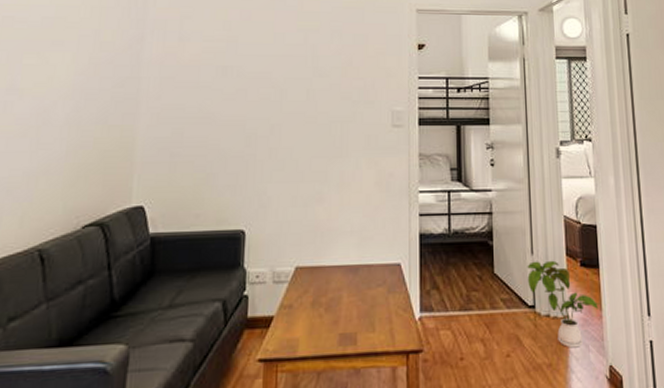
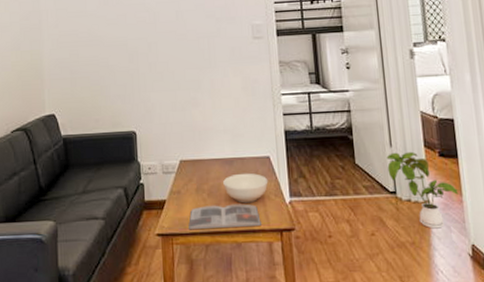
magazine: none [299,320,385,353] -> present [189,204,261,229]
bowl: none [345,283,397,320] -> present [223,173,268,204]

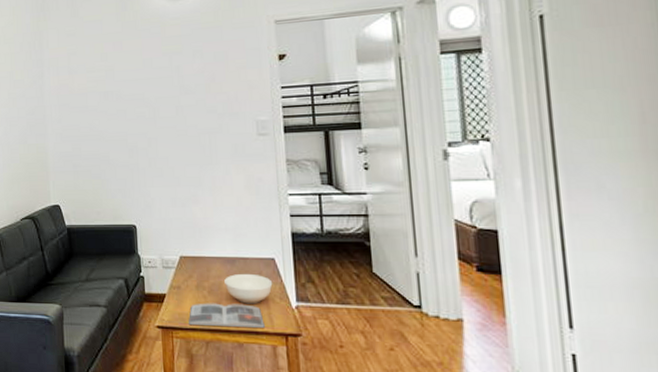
house plant: present [386,151,460,229] -> none [410,263,503,351]

